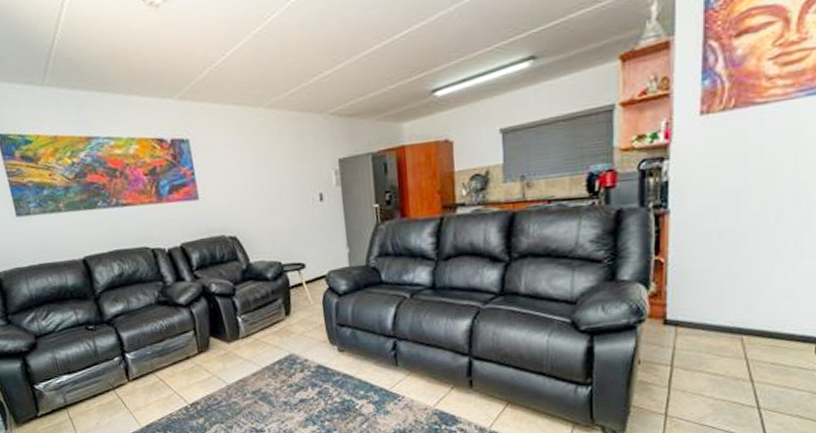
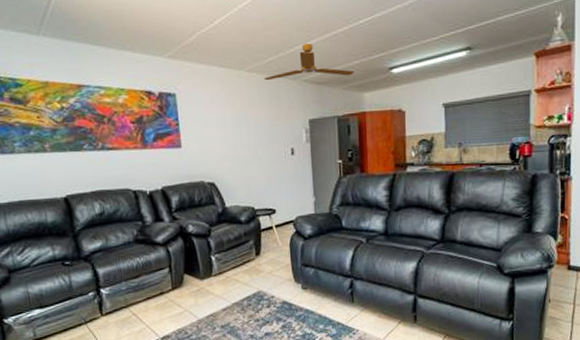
ceiling fan: none [285,69,391,117] -> present [264,43,355,81]

